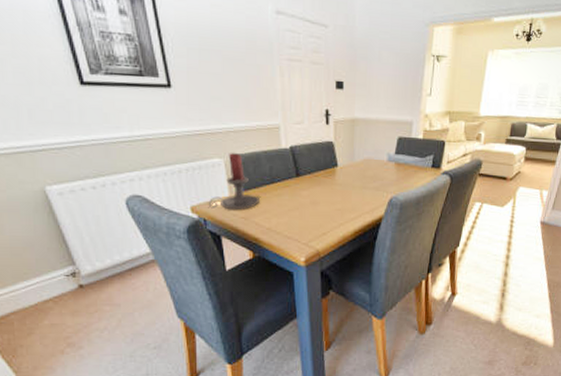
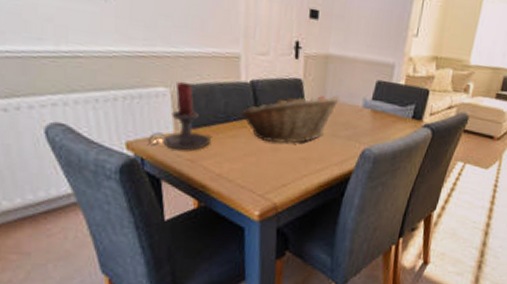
fruit basket: none [283,152,368,198] -> present [240,94,341,143]

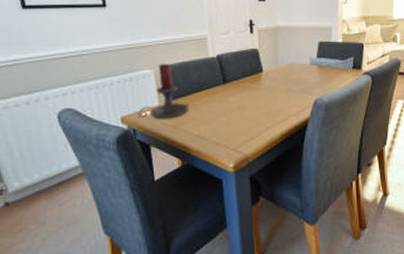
fruit basket: present [240,94,341,143] -> none [211,58,291,104]

